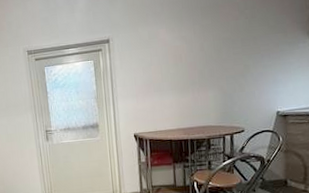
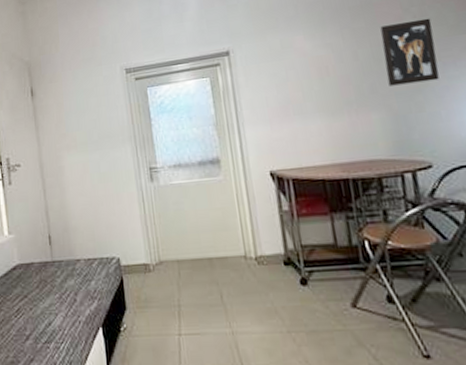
wall art: none [221,19,258,72] -> present [380,18,440,86]

